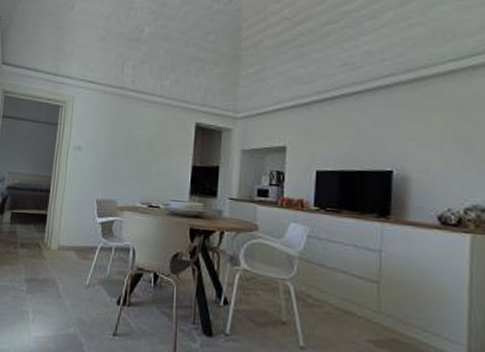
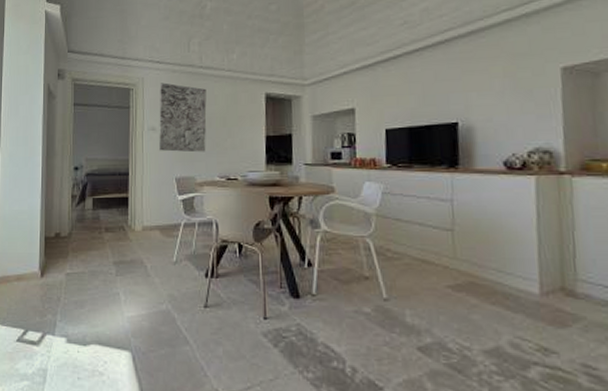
wall art: none [83,103,136,177] -> present [159,82,207,153]

